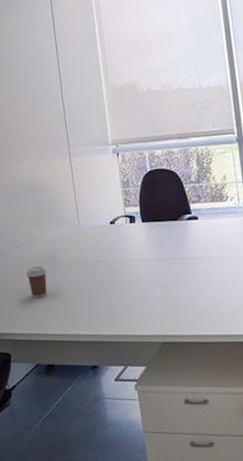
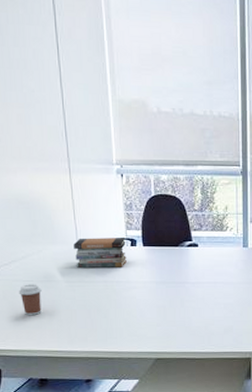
book stack: none [75,215,127,248] -> present [74,238,127,268]

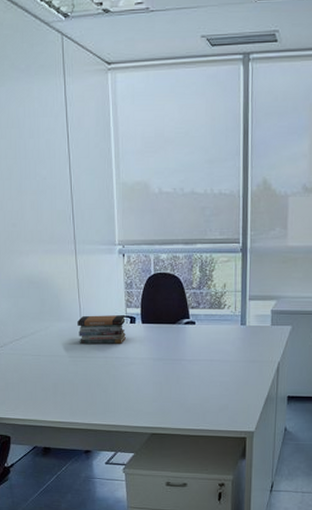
coffee cup: present [18,284,42,315] -> none [27,358,48,387]

